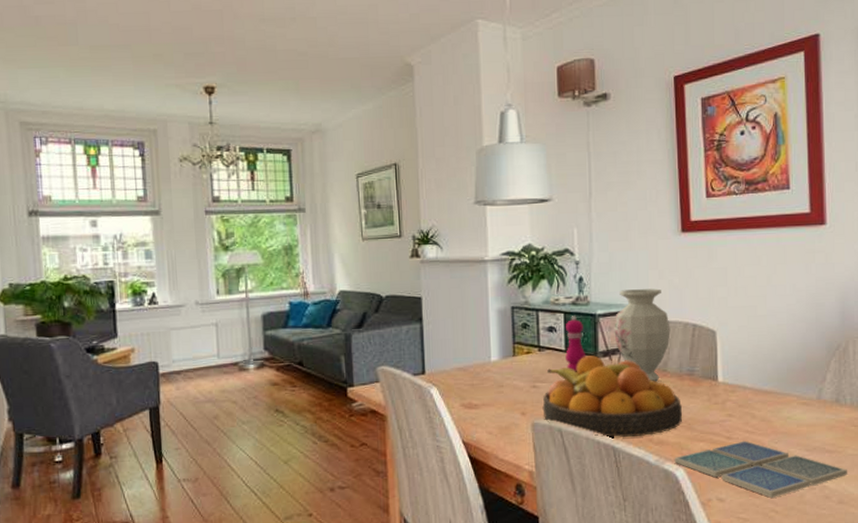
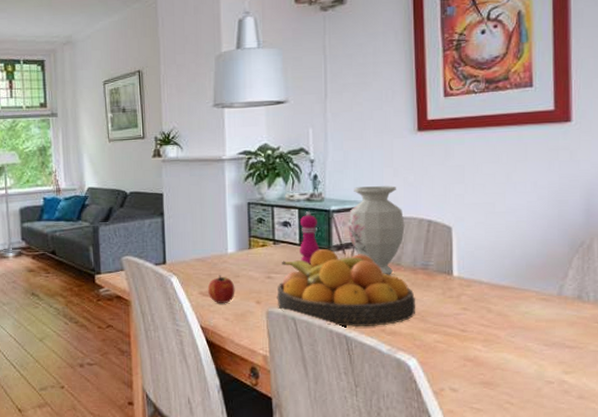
fruit: none [469,385,499,416] -> present [207,275,235,303]
drink coaster: present [674,440,848,498] -> none [406,334,590,390]

